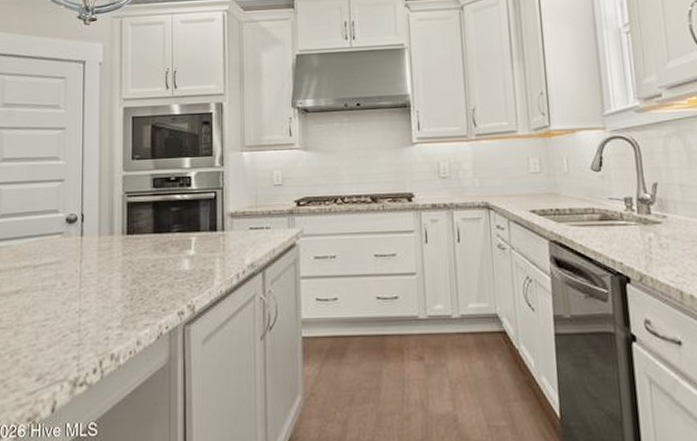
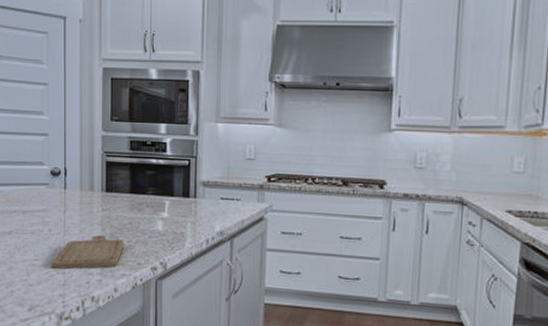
chopping board: none [64,283,147,327] -> present [51,235,124,269]

